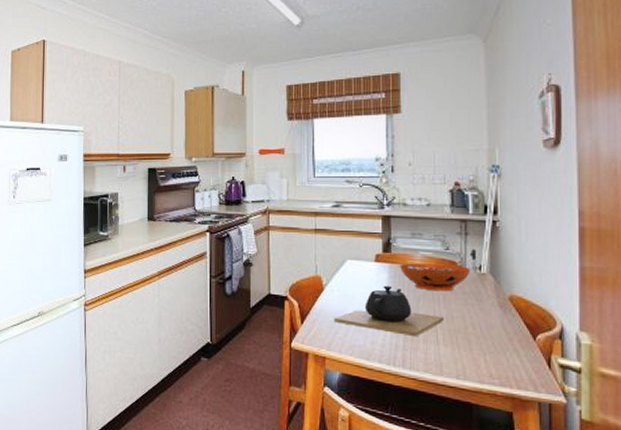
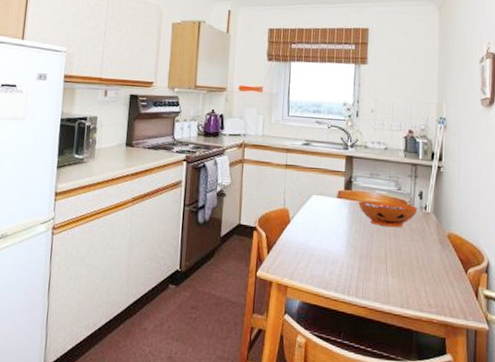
teapot: present [334,285,444,337] -> none [297,220,393,269]

